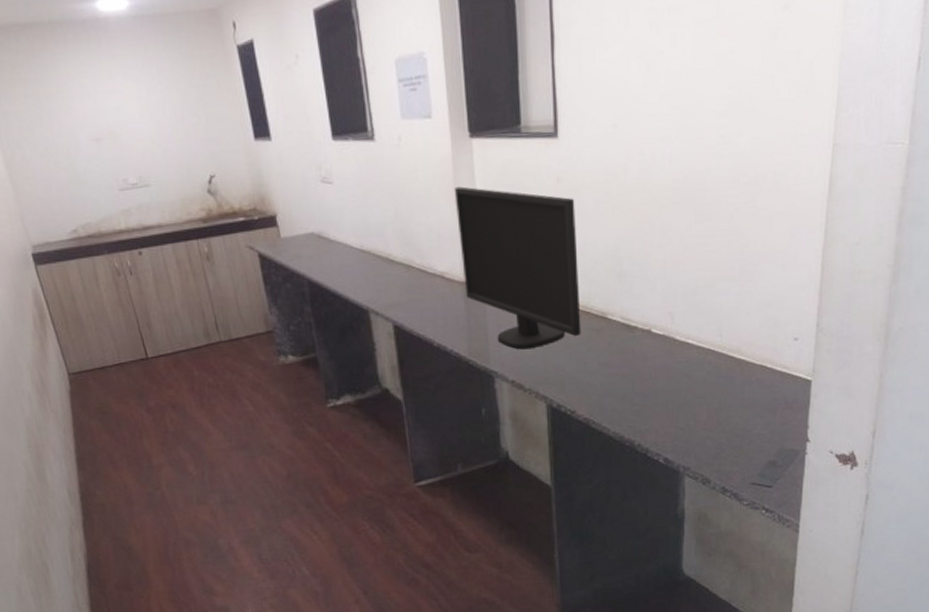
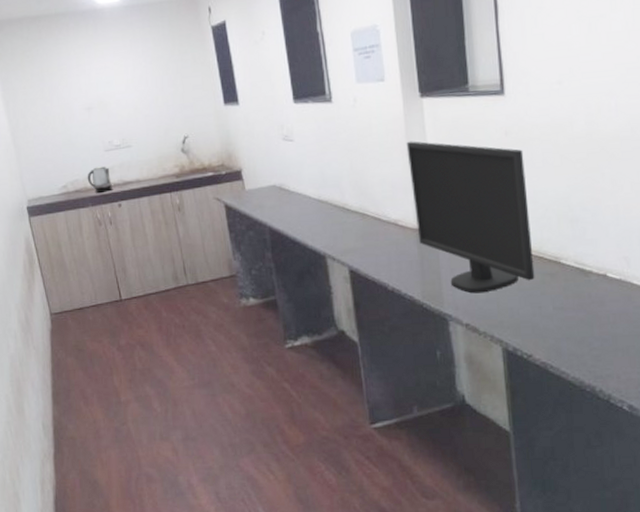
kettle: none [100,208,131,239] -> present [87,166,112,193]

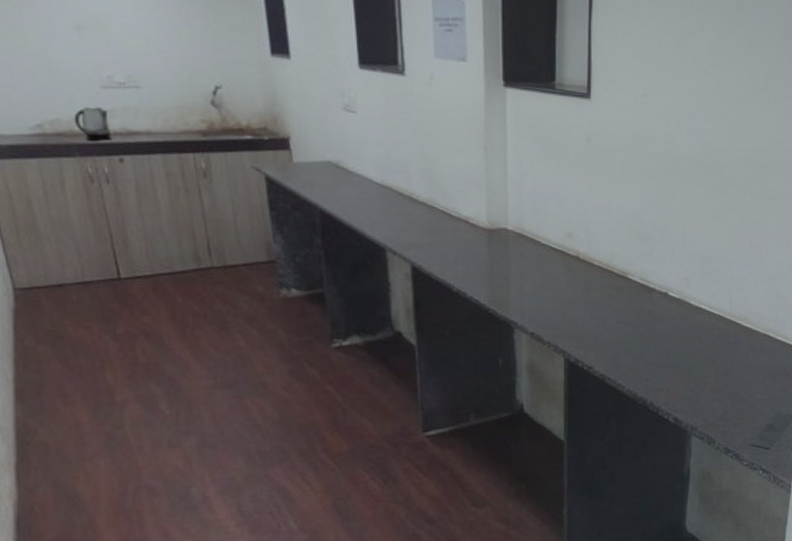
monitor: present [406,141,535,293] -> none [484,133,603,301]

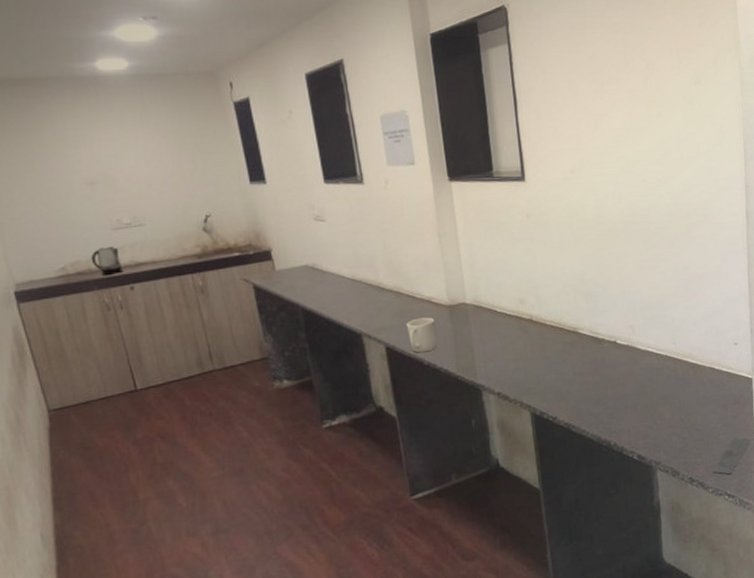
mug: none [437,238,470,278] -> present [406,317,437,353]

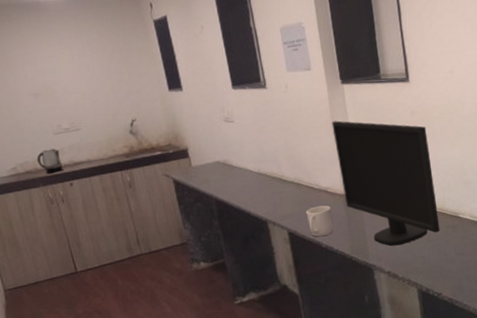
monitor: none [437,222,557,364] -> present [331,120,440,246]

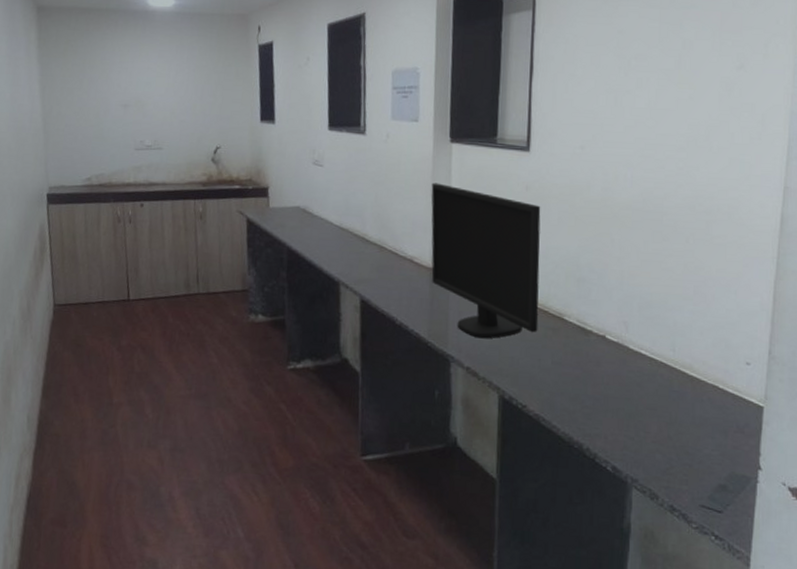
kettle: present [36,148,63,174] -> none [113,164,137,190]
mug: present [306,205,334,237] -> none [384,275,414,312]

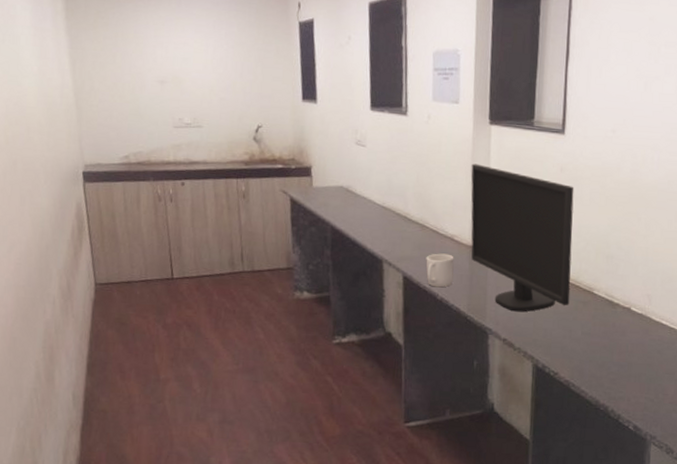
mug: none [384,275,414,312] -> present [426,253,454,288]

